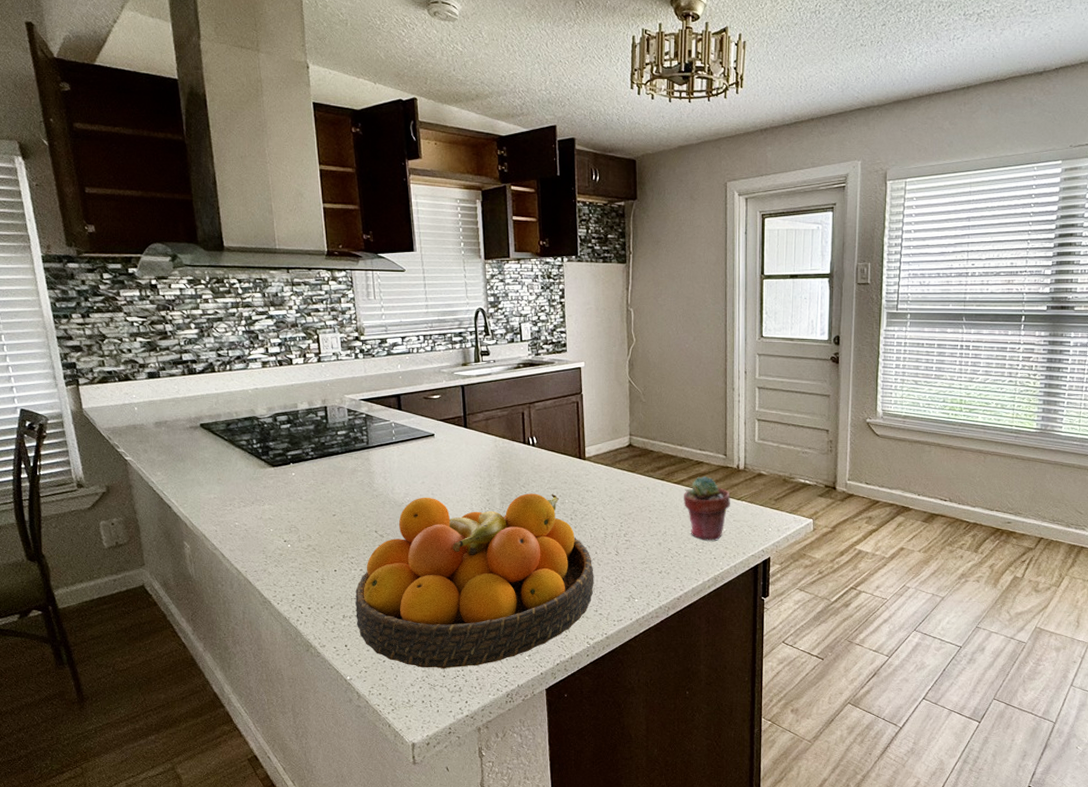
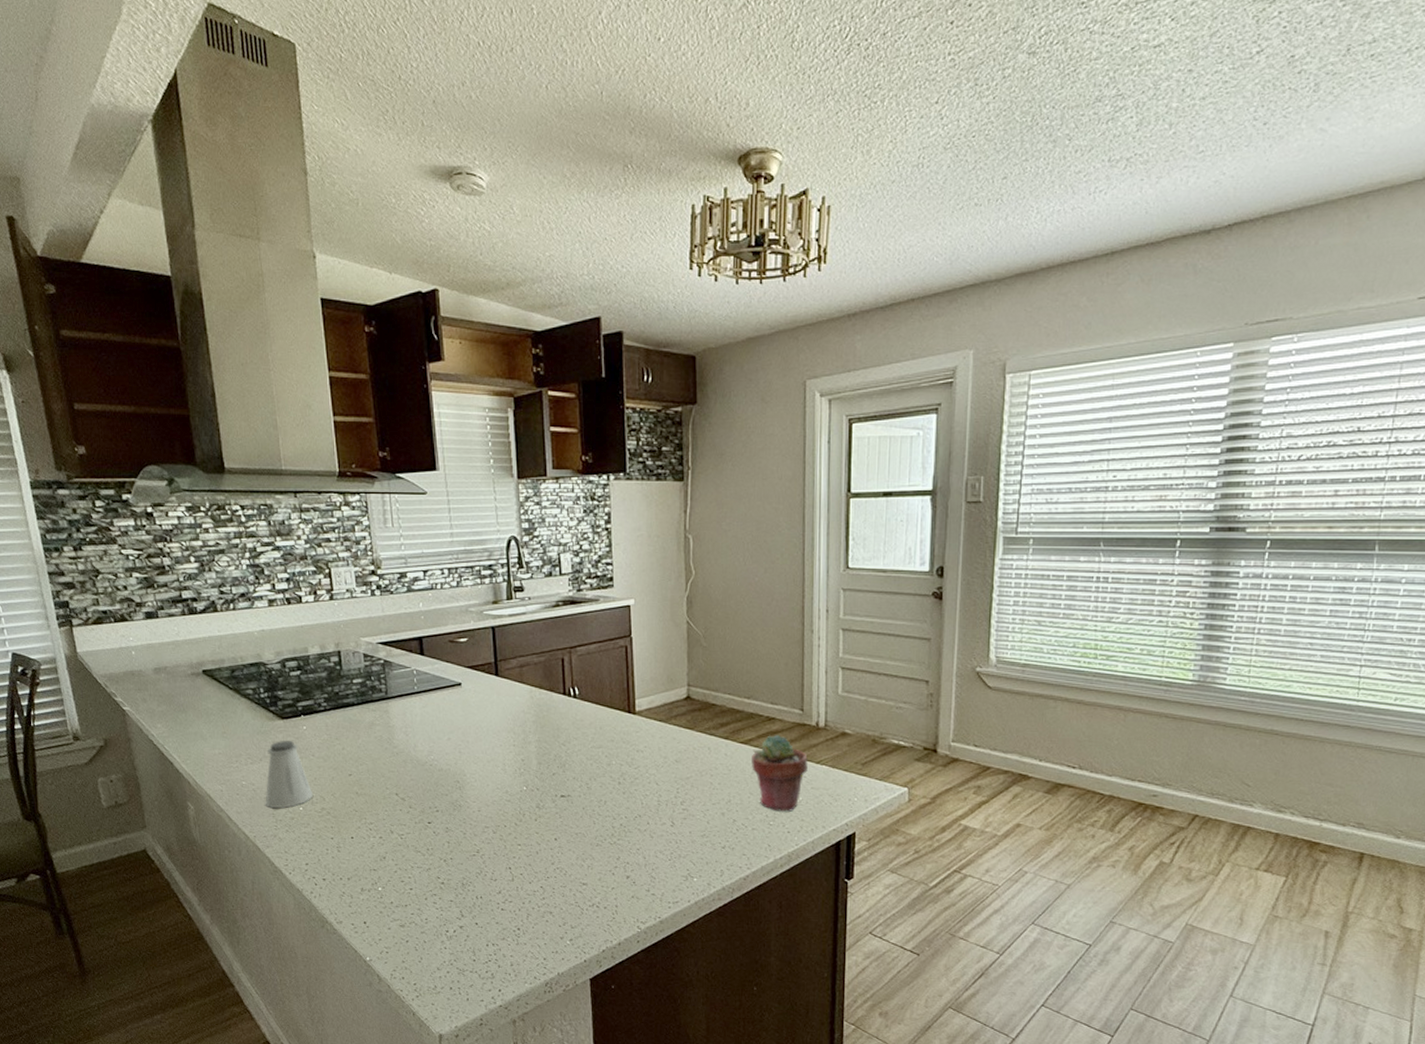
saltshaker: none [256,485,300,546] -> present [265,740,313,809]
fruit bowl: present [355,493,594,668] -> none [375,753,646,952]

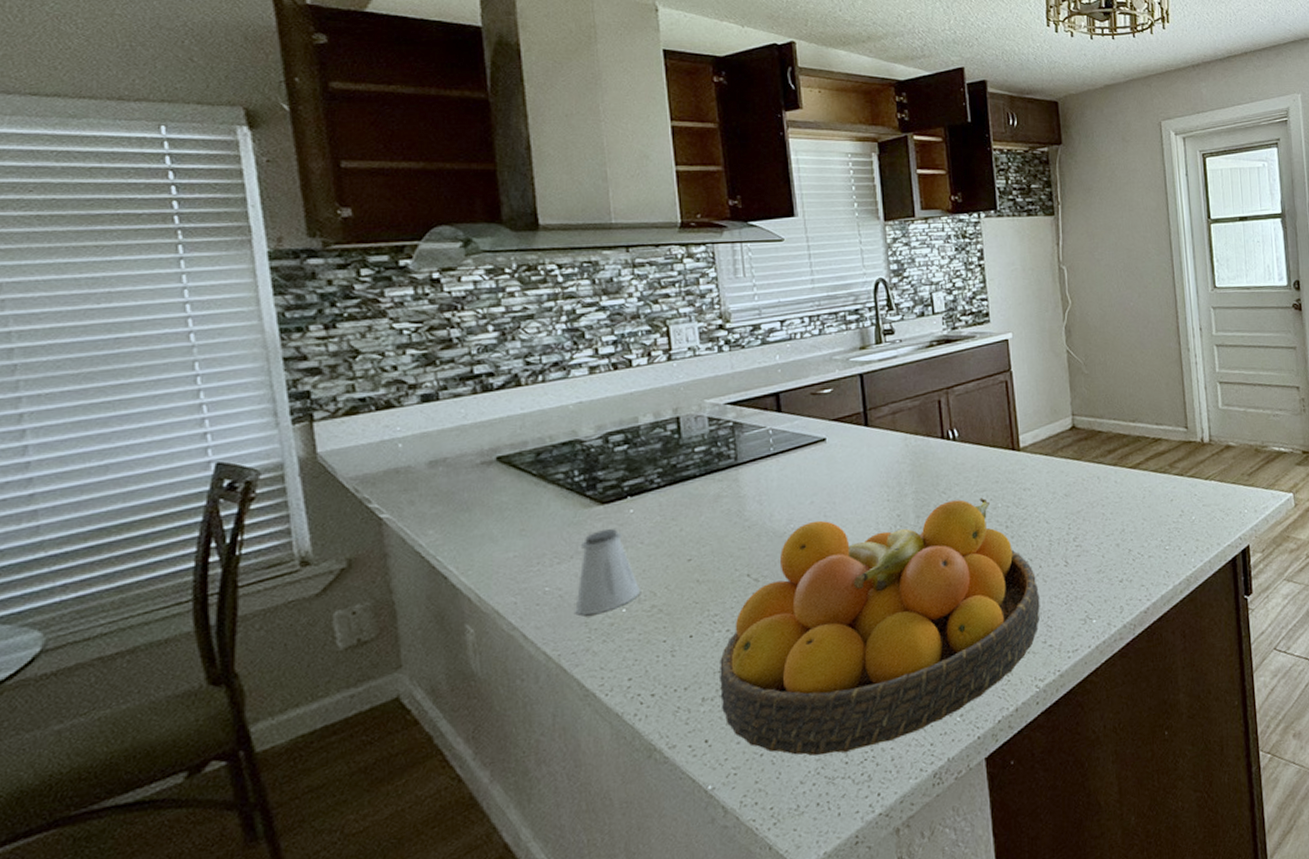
fruit bowl: none [375,753,646,952] -> present [720,497,1040,756]
potted succulent: present [752,735,808,812] -> none [1142,455,1197,535]

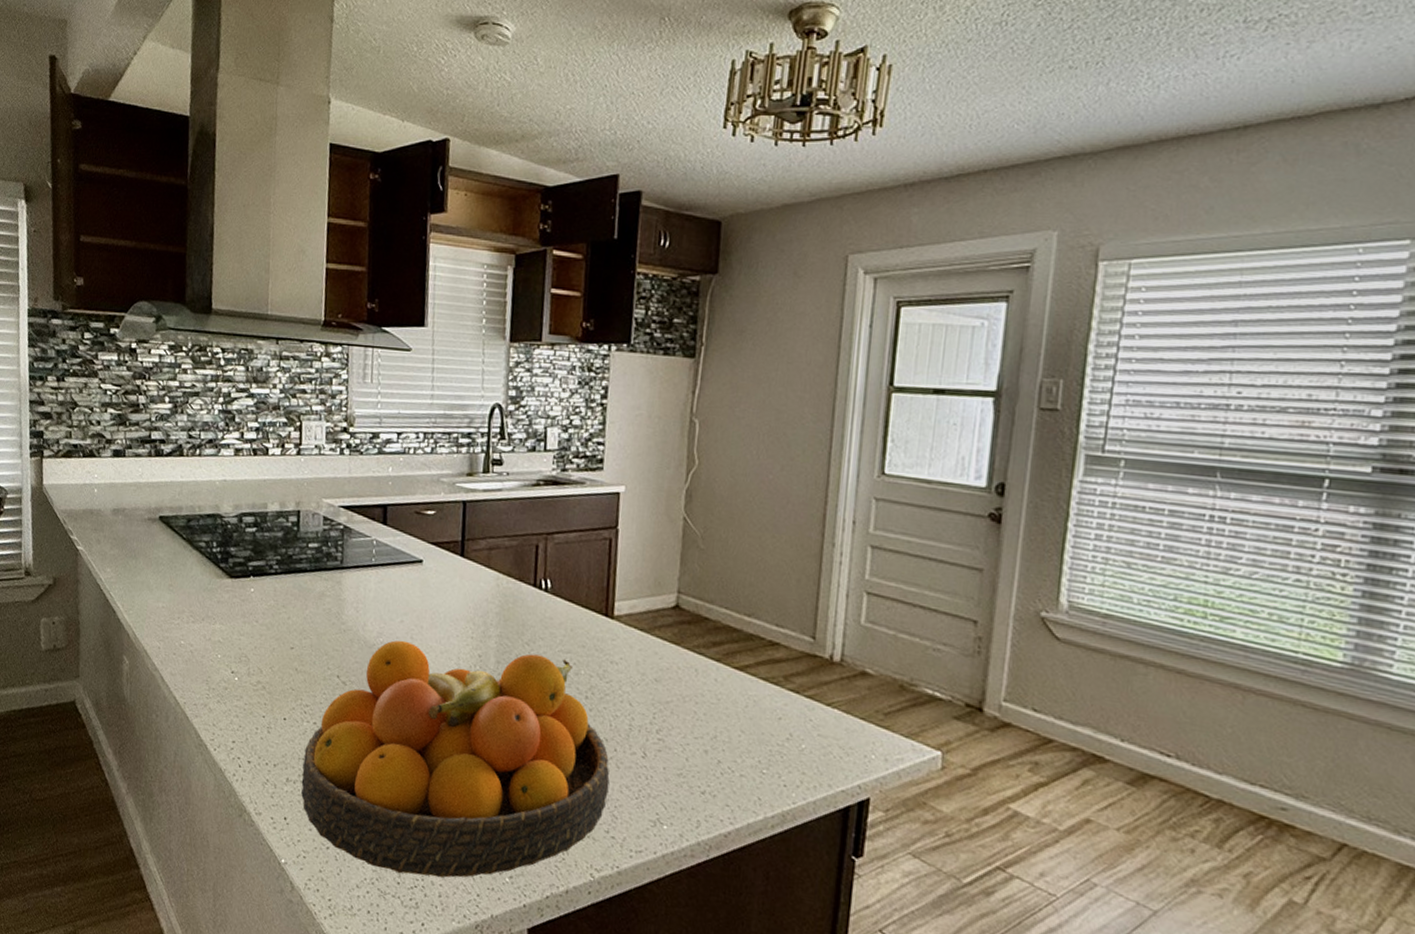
saltshaker: present [575,529,640,615] -> none [200,600,251,676]

